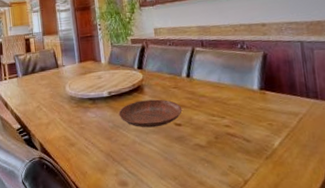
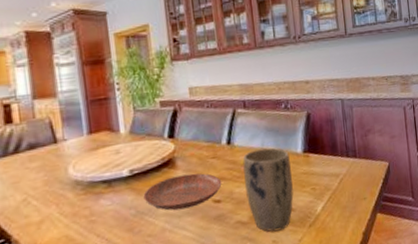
plant pot: none [201,83,250,158] -> present [242,147,294,232]

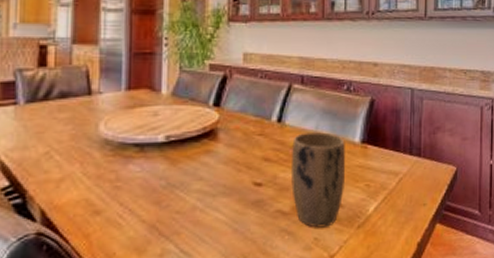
bowl: present [143,173,222,211] -> none [177,149,266,188]

